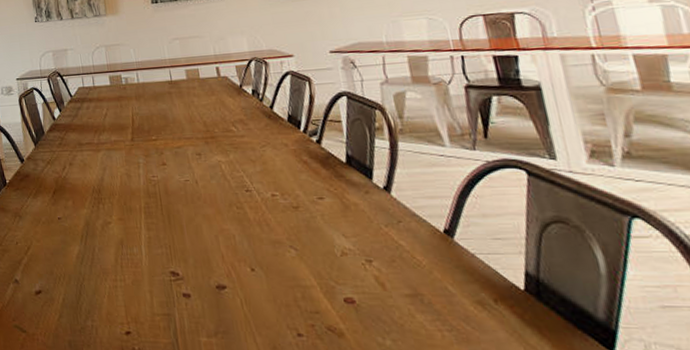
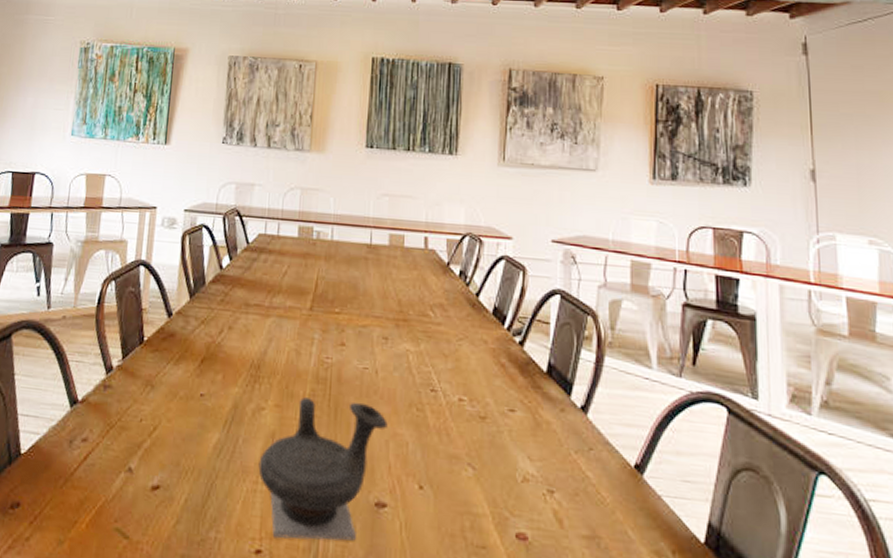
teapot: none [114,208,215,322] -> present [258,397,388,541]

